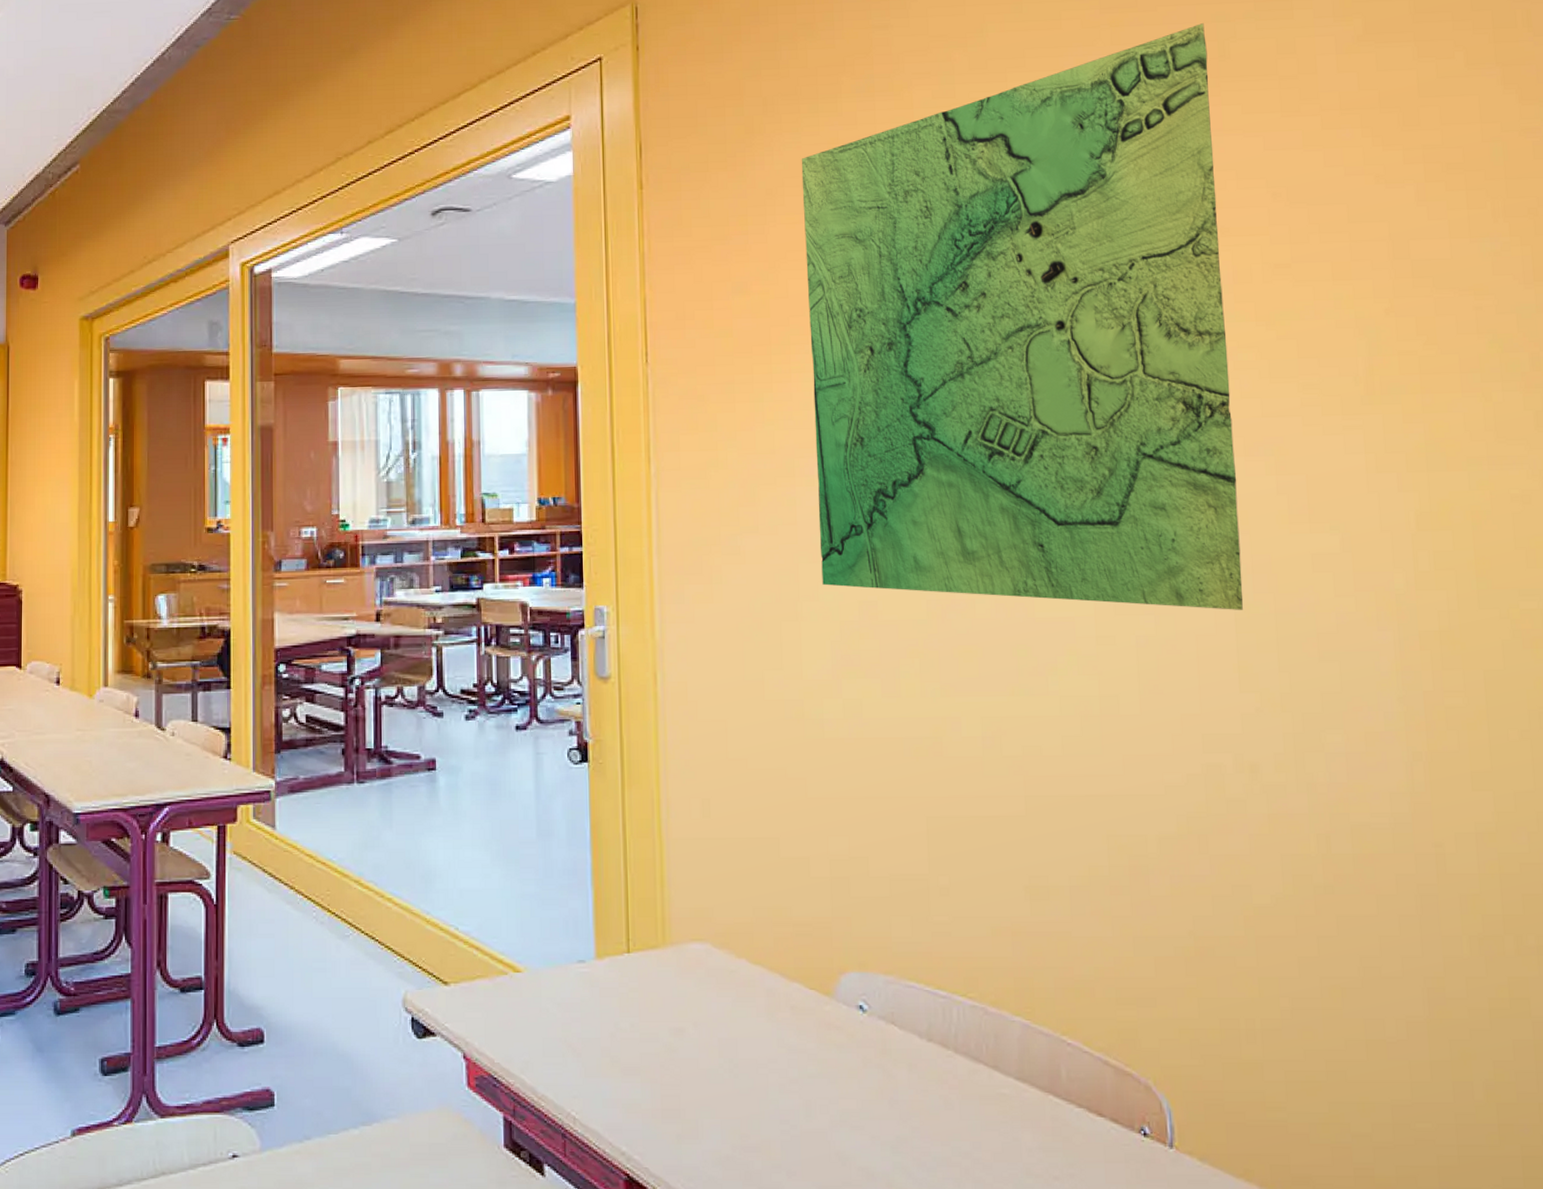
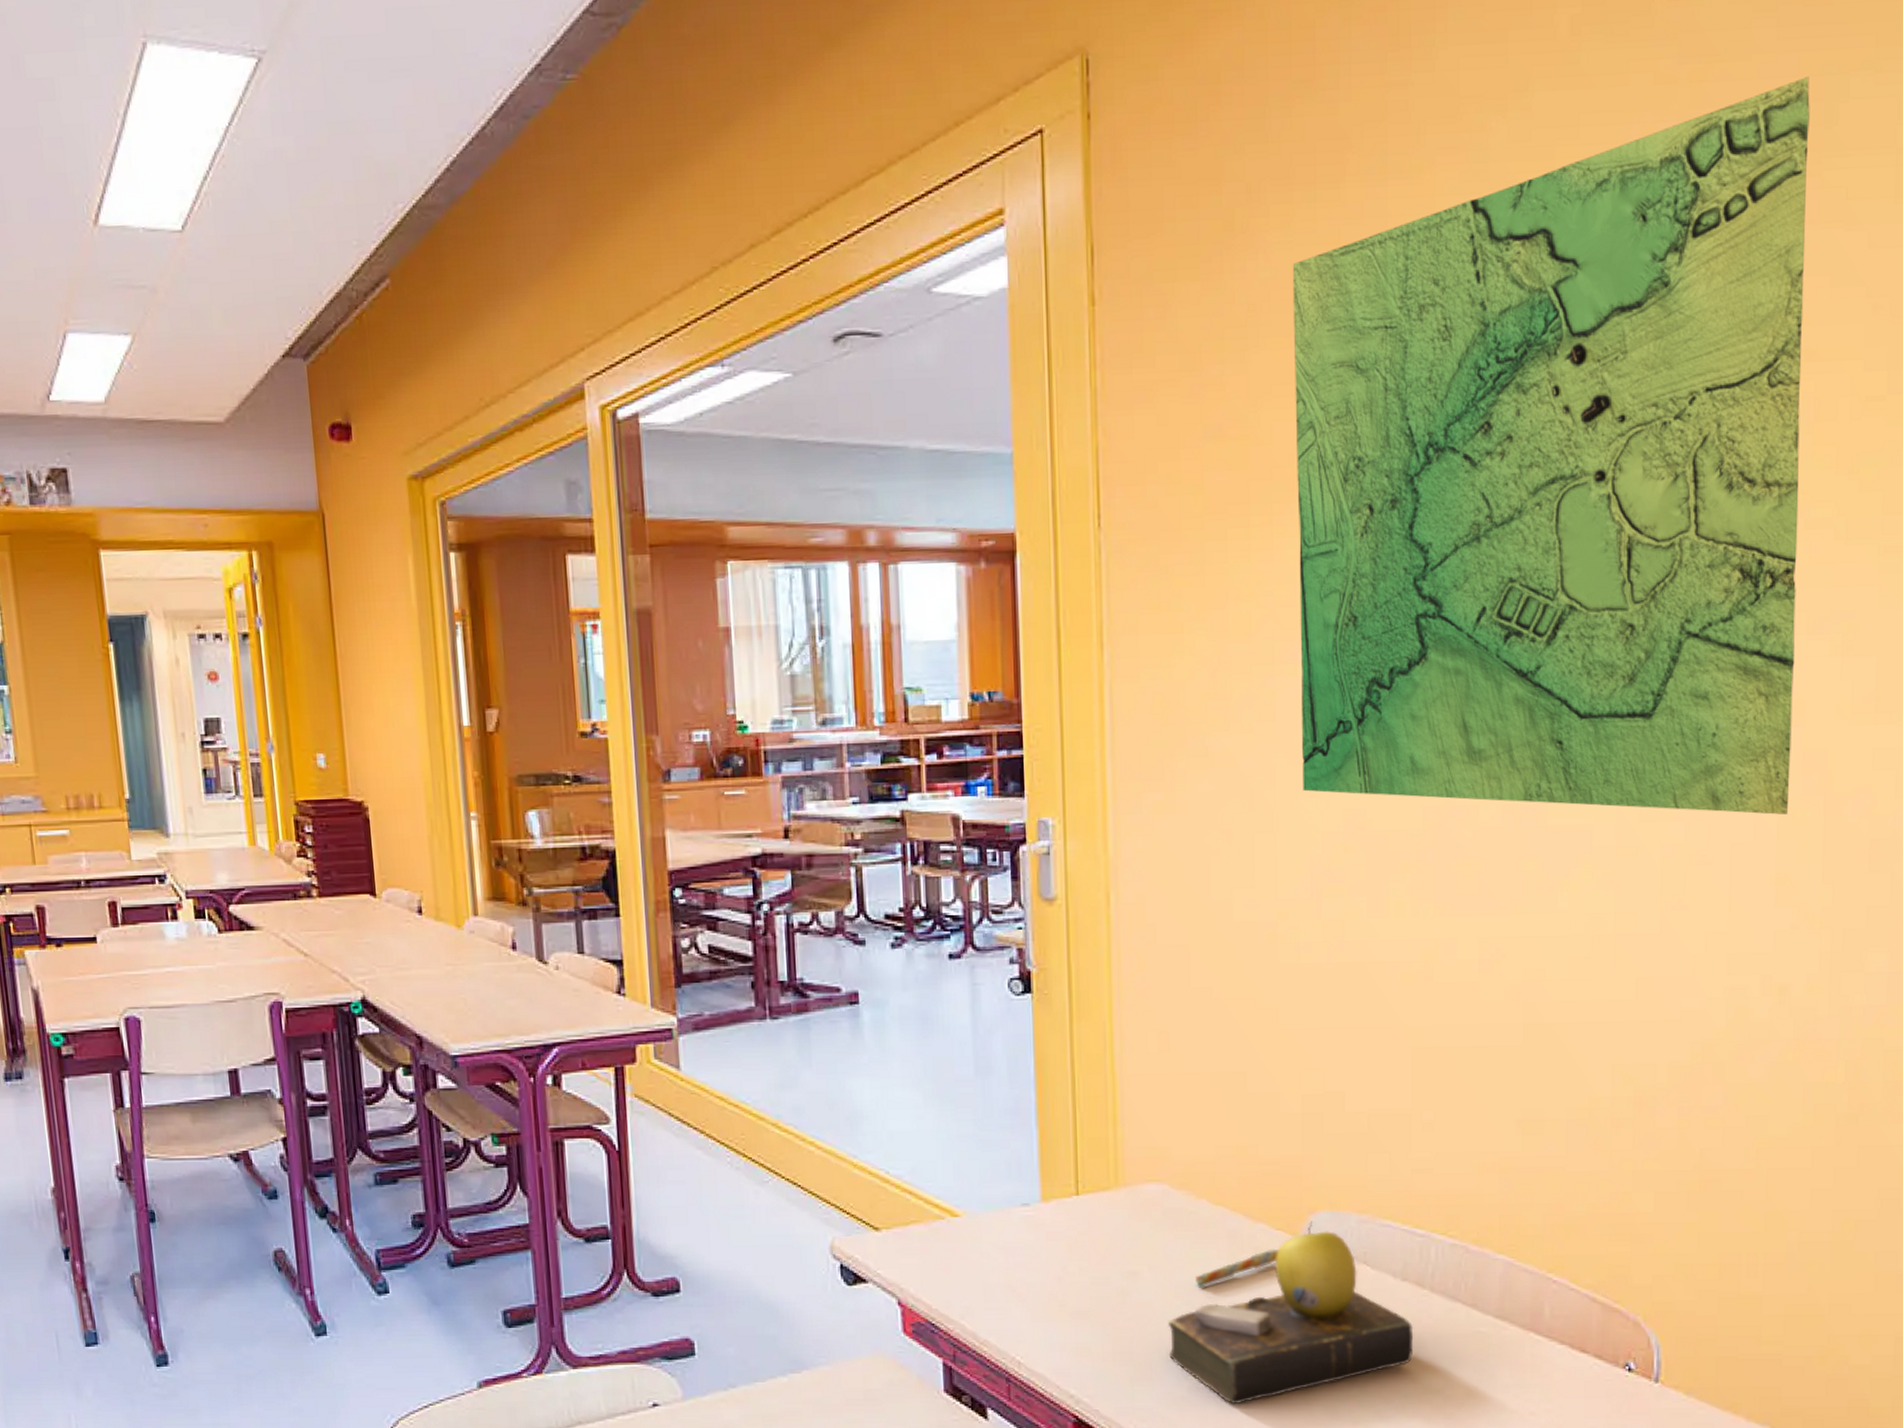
book: none [712,981,941,1164] -> present [1167,1221,1414,1405]
pen: none [737,1008,813,1046] -> present [1196,1249,1279,1288]

